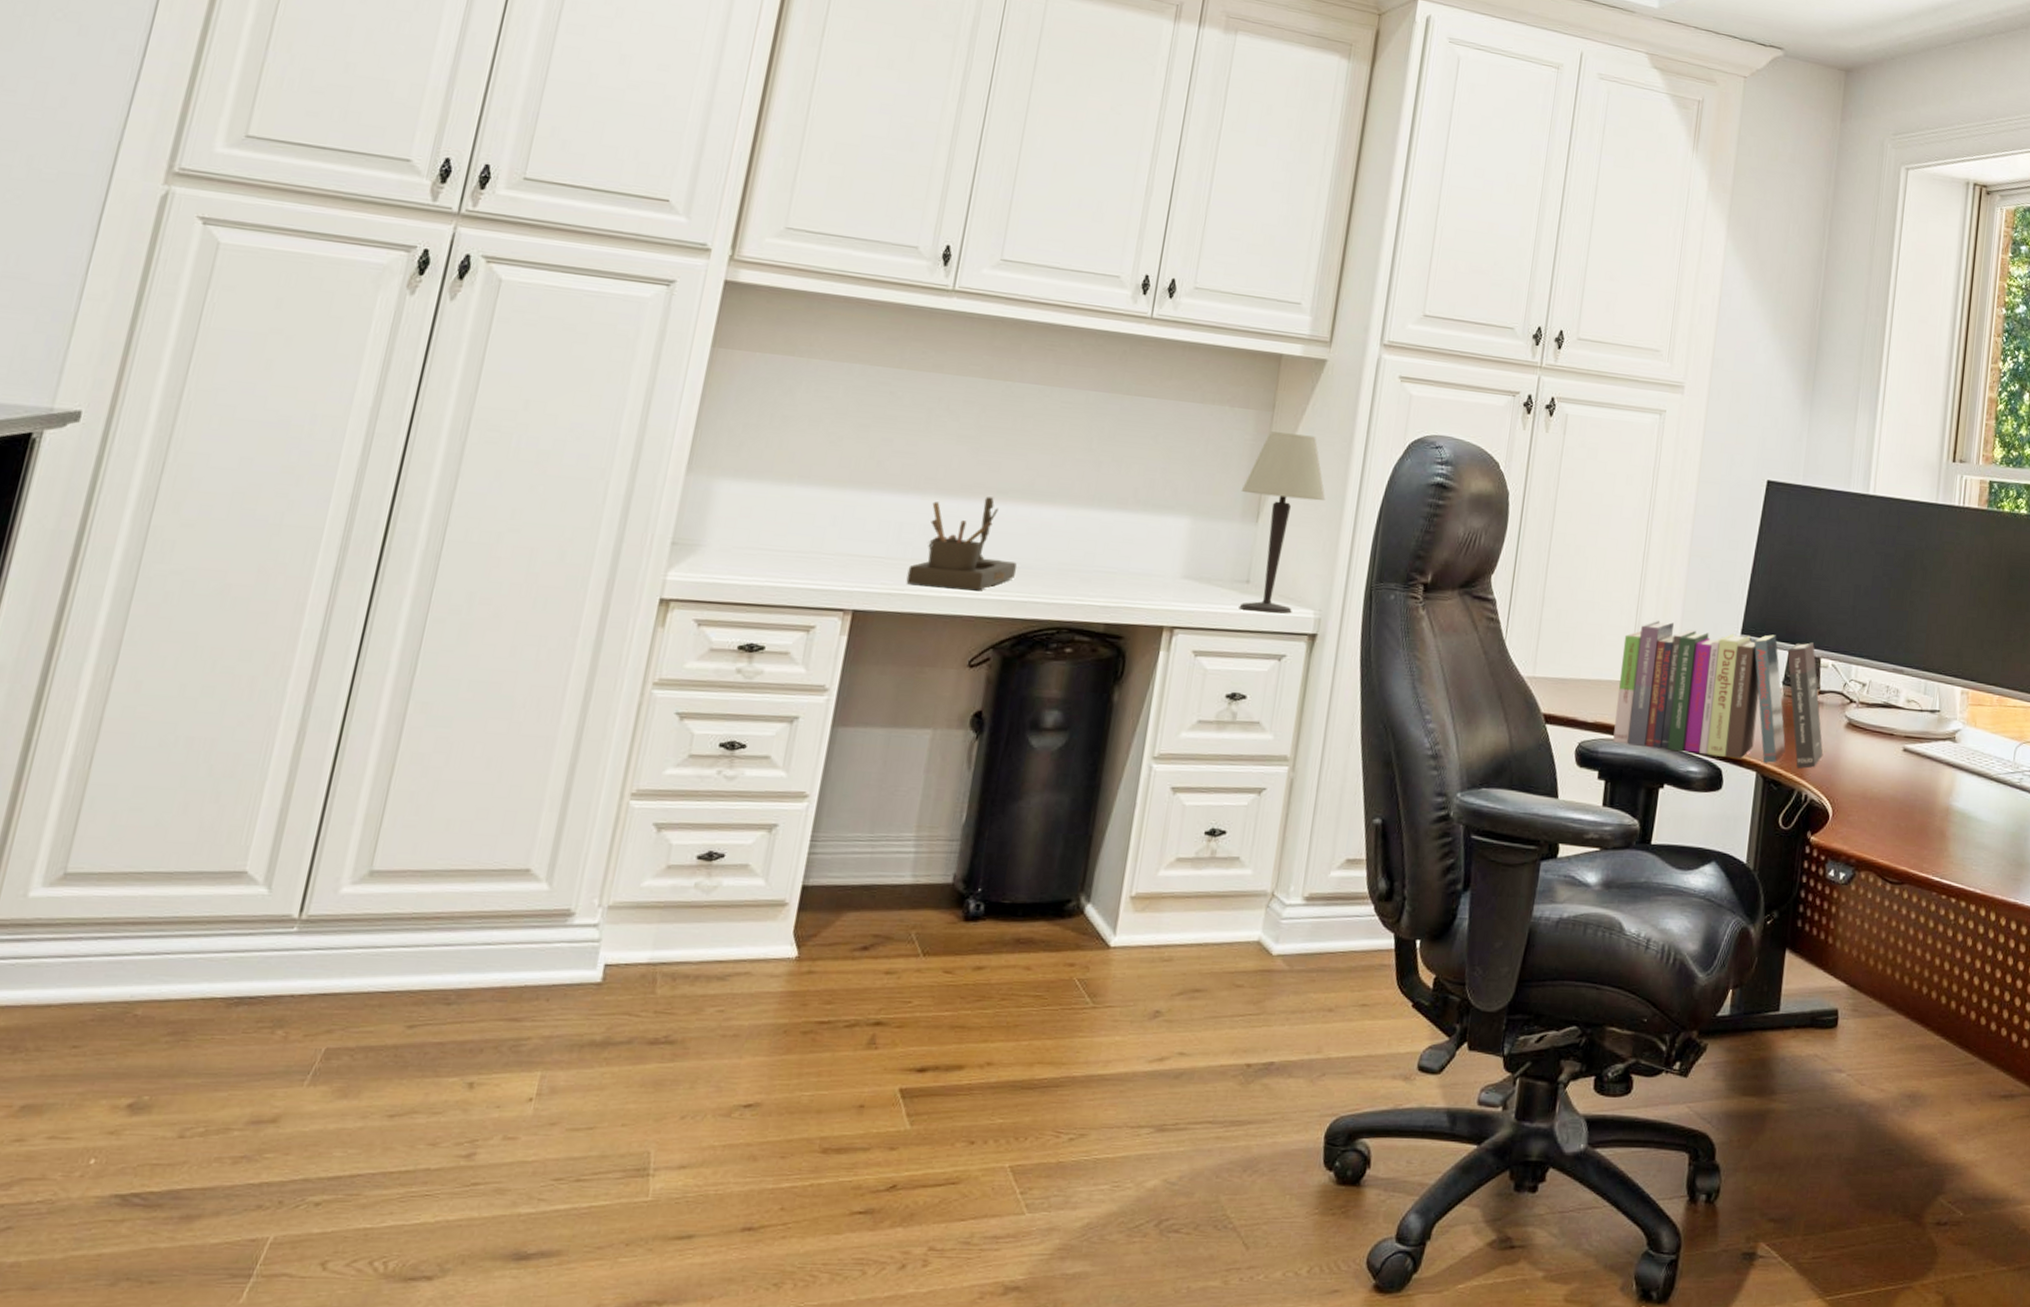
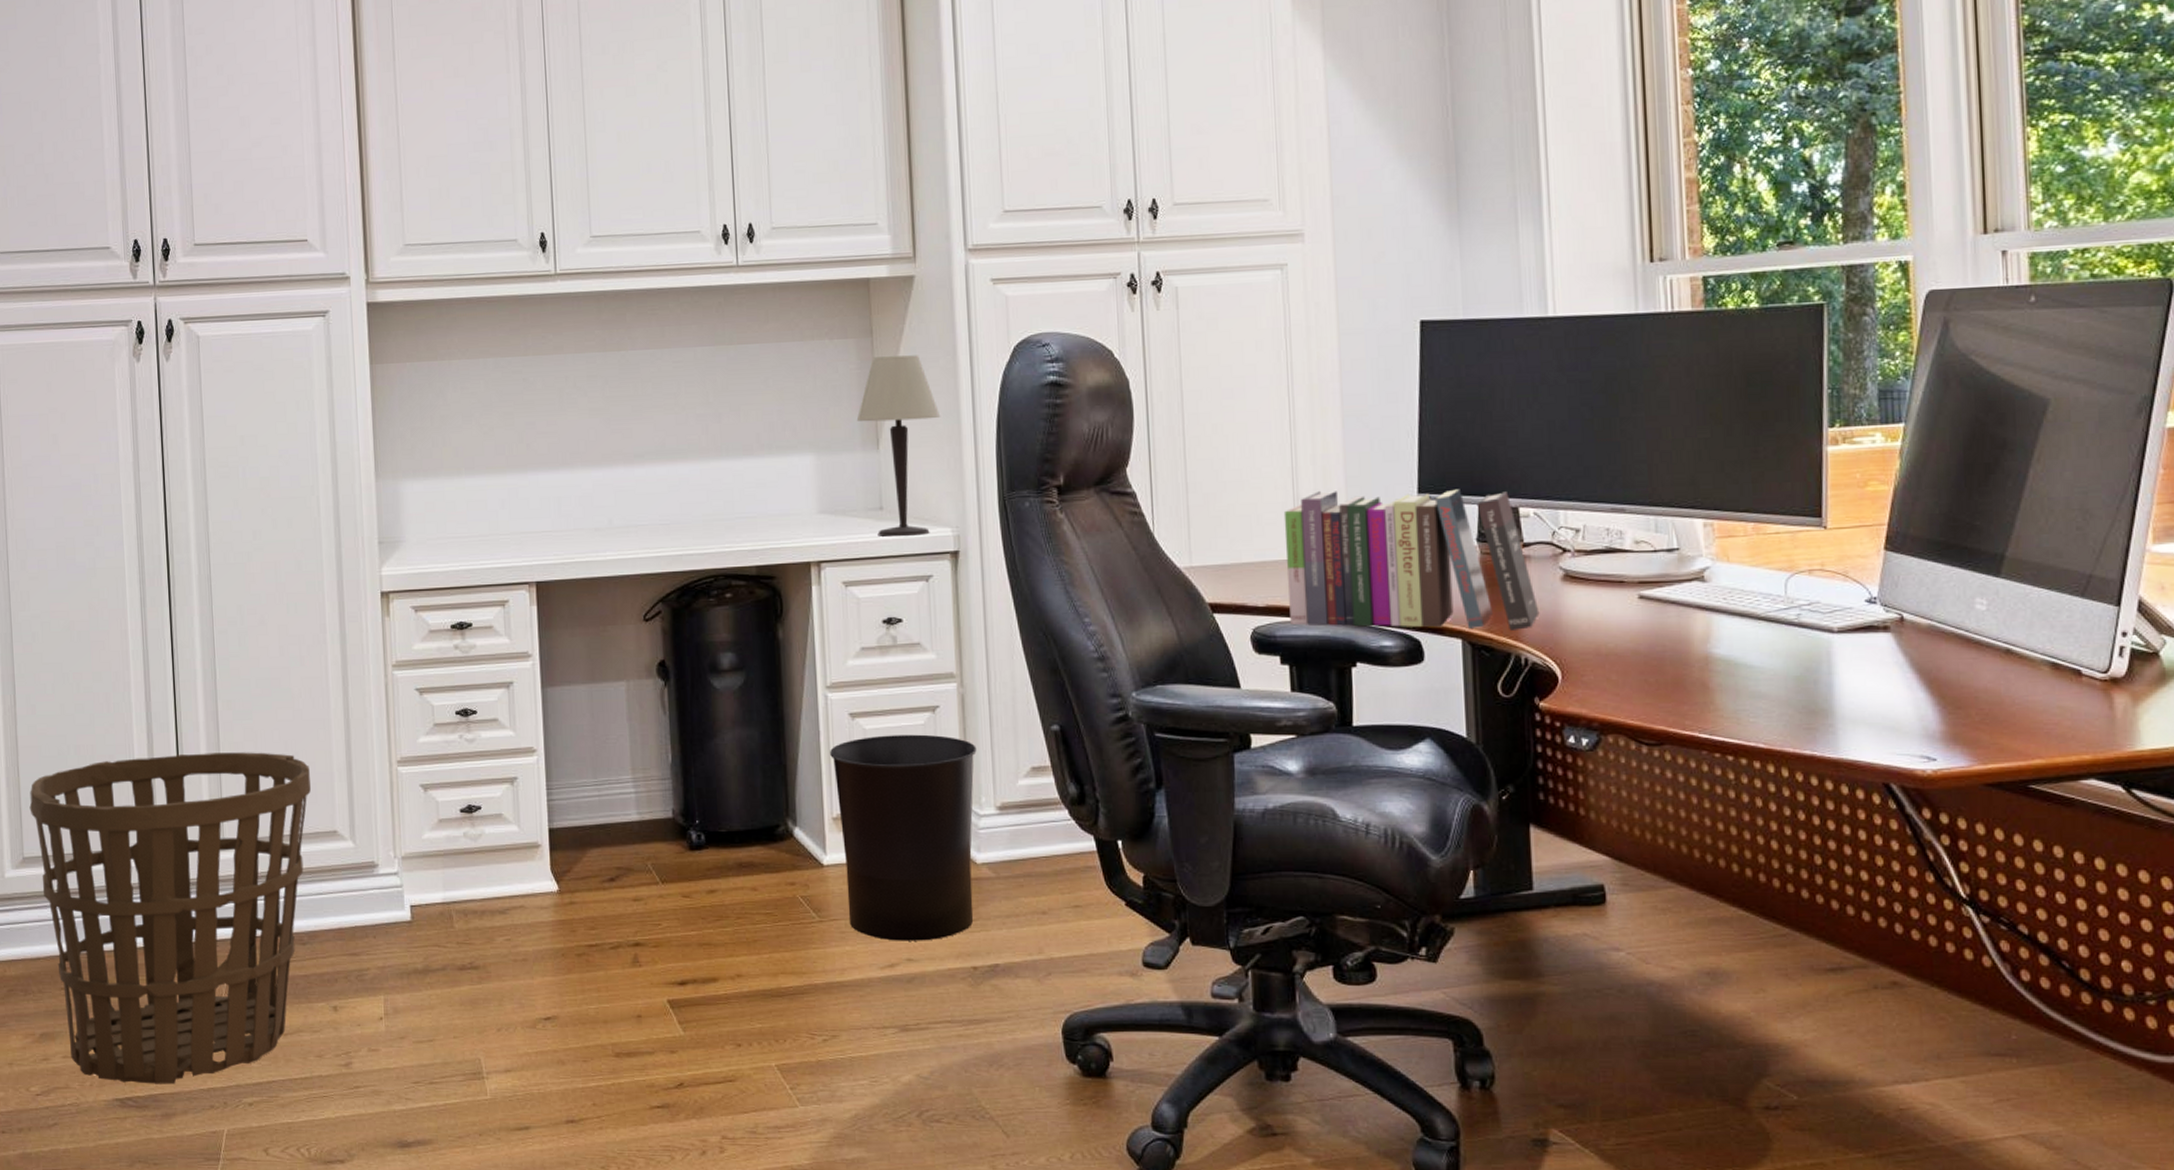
basket: none [60,760,514,1177] -> present [29,752,311,1085]
desk organizer: present [906,496,1017,591] -> none [574,462,666,553]
waste bin: none [1124,813,1296,1034] -> present [830,734,977,941]

